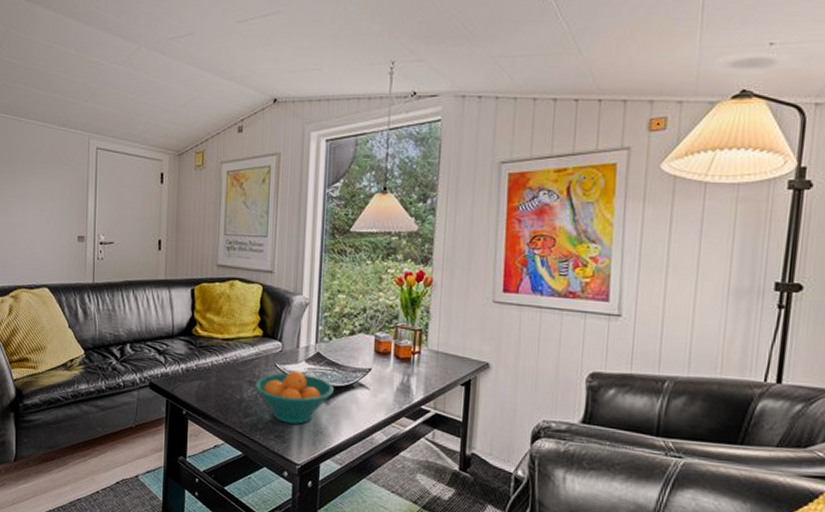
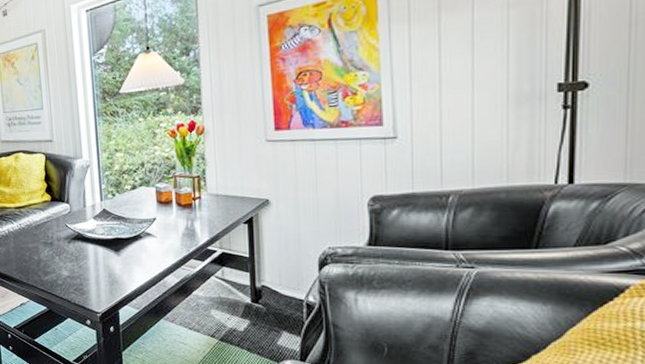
fruit bowl: present [254,371,334,424] -> none [49,228,123,277]

